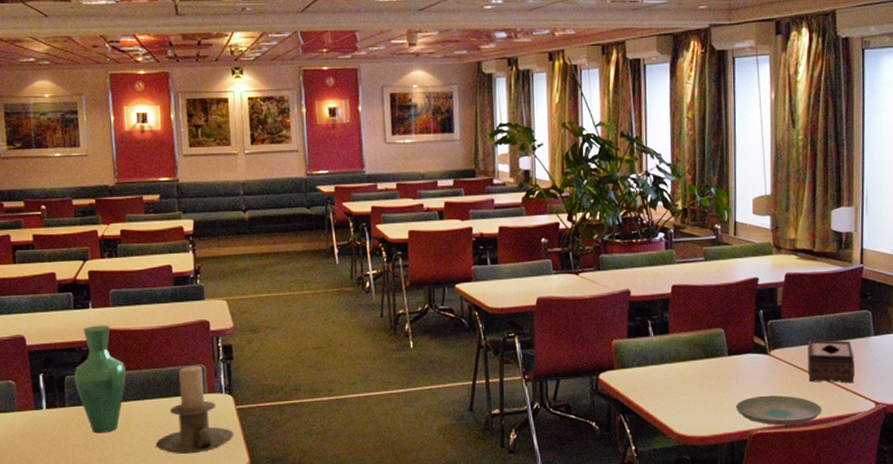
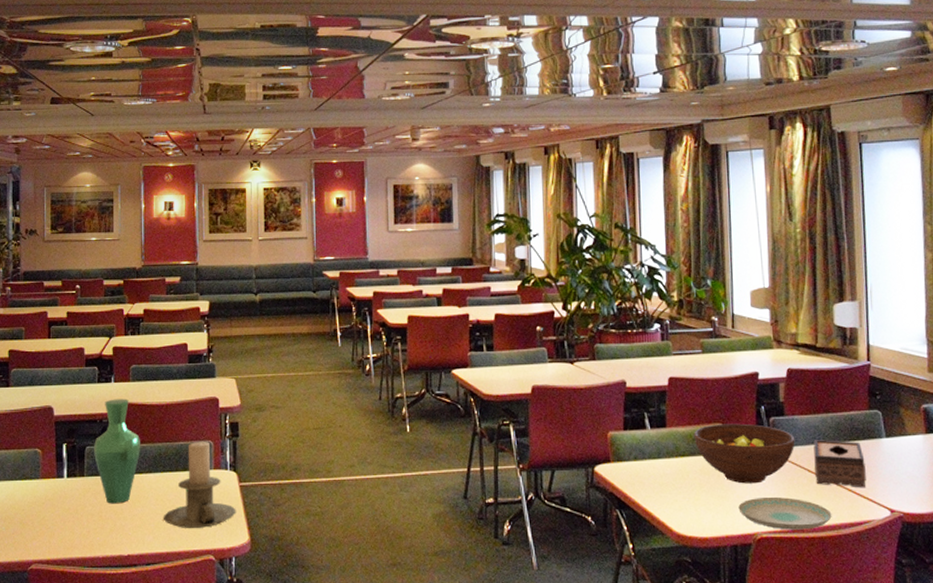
fruit bowl: none [695,327,791,385] -> present [694,423,795,484]

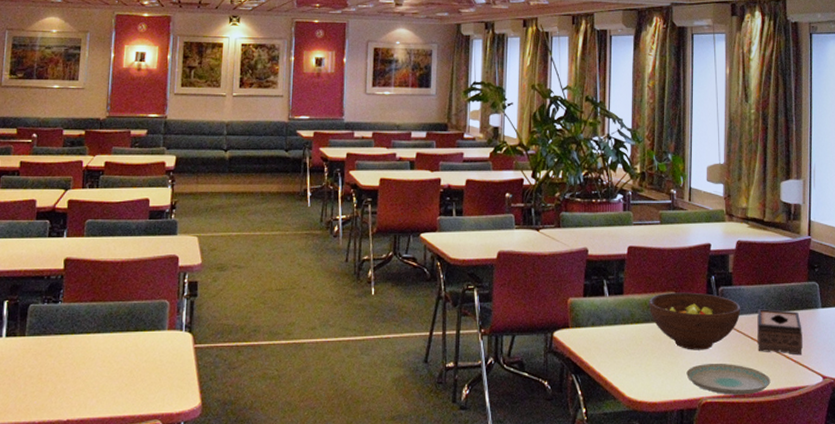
vase: present [94,399,140,504] -> none [38,254,90,366]
candle holder: present [163,442,236,528] -> none [108,301,189,392]

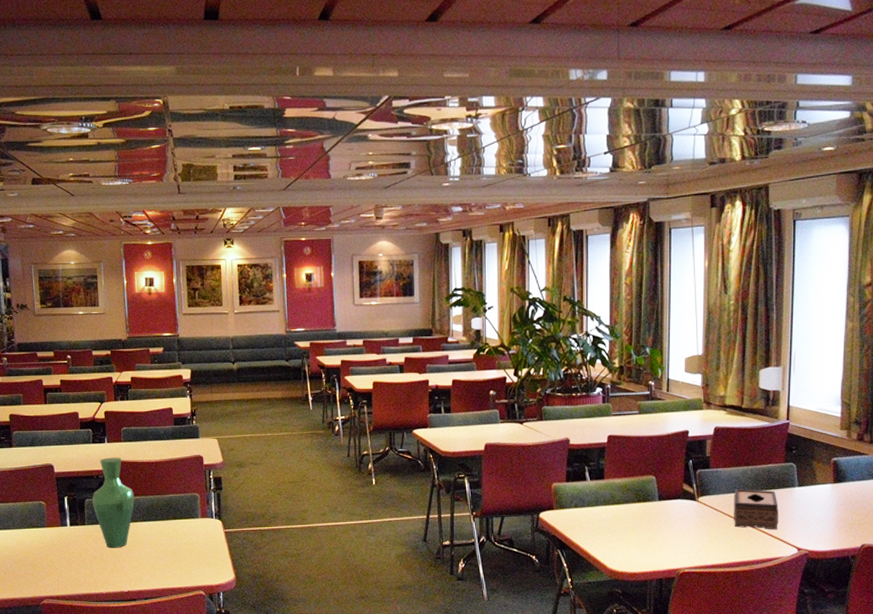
vase: none [38,254,90,366] -> present [92,457,134,548]
fruit bowl: present [649,292,741,350] -> none [628,475,718,527]
plate: present [686,364,771,395] -> none [665,538,746,566]

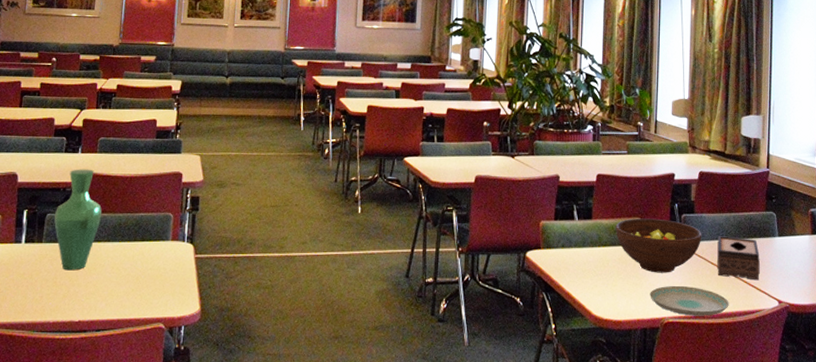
fruit bowl: none [628,475,718,527] -> present [615,218,702,273]
plate: none [665,538,746,566] -> present [650,286,729,316]

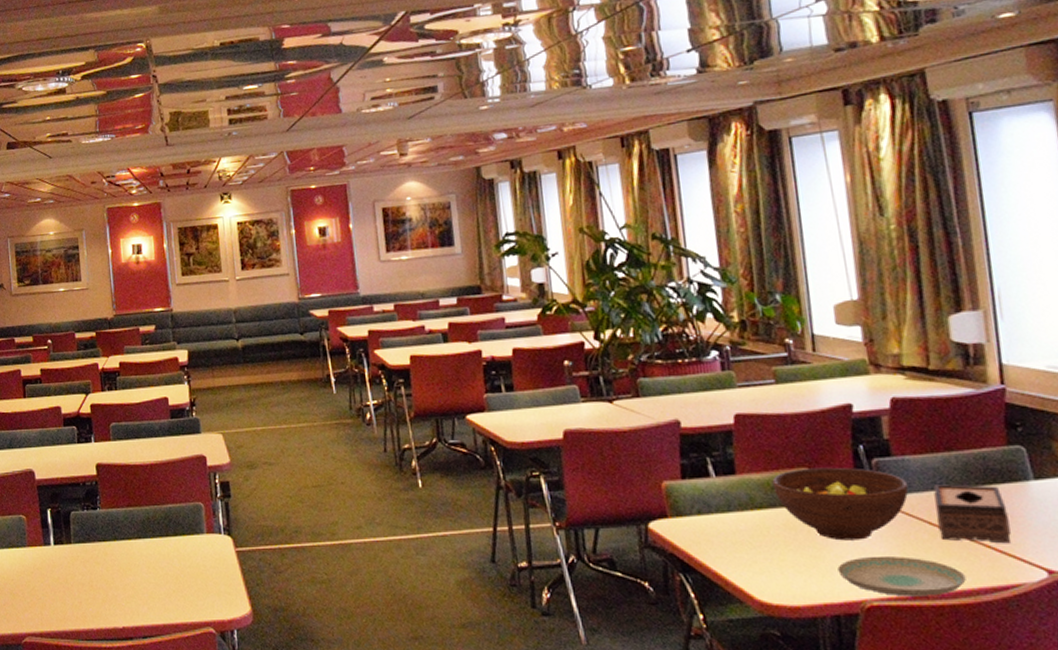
vase: present [54,169,102,271] -> none [79,459,128,573]

